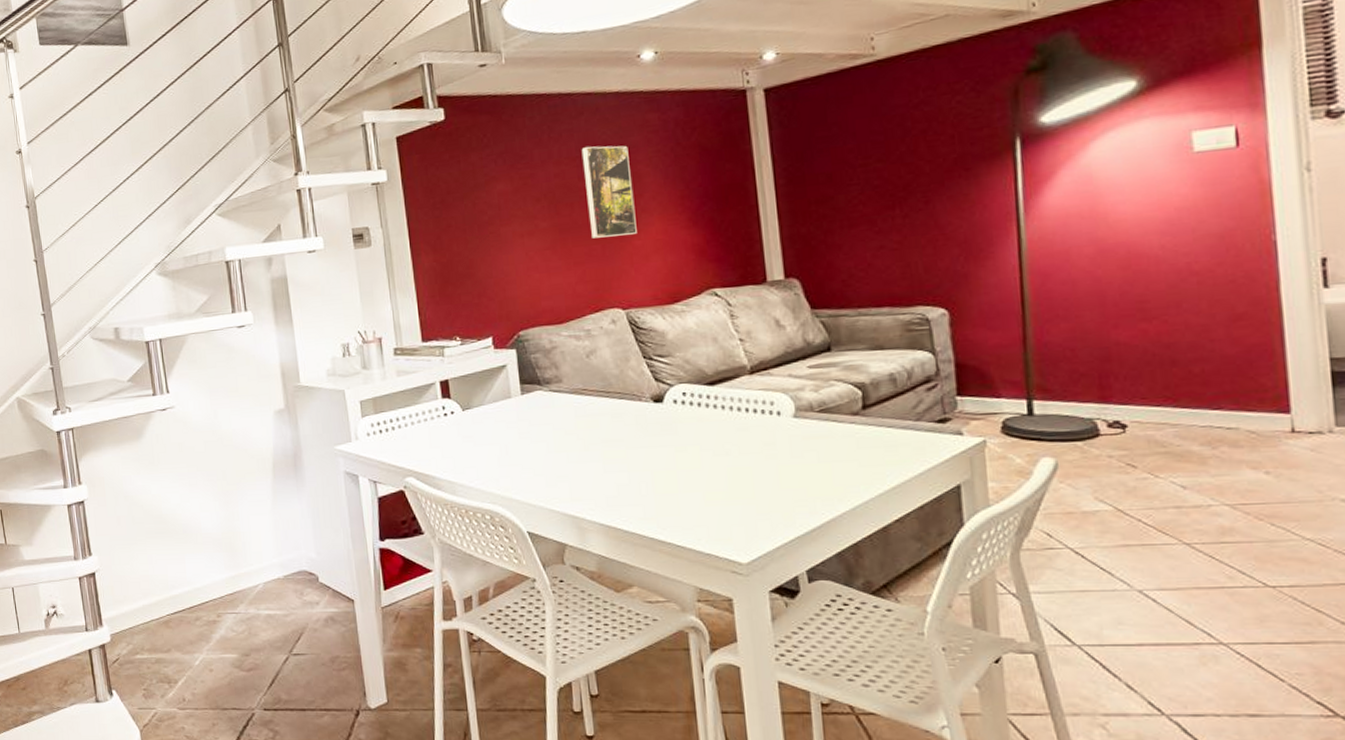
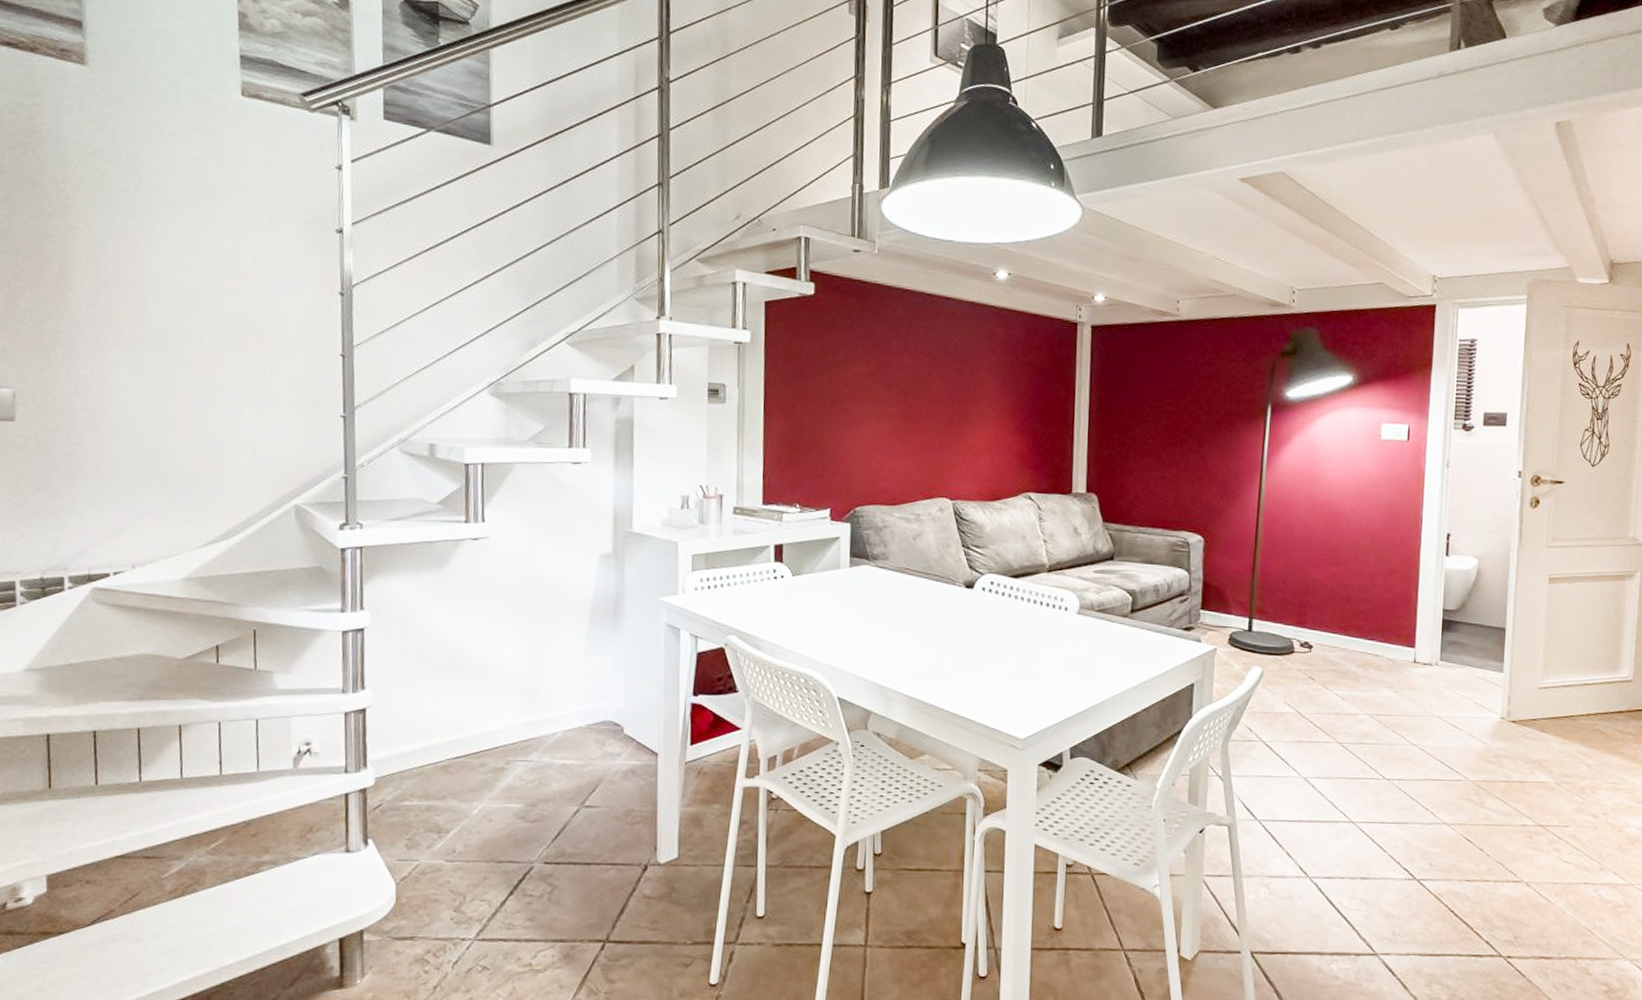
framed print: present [581,145,637,239] -> none [932,345,975,433]

